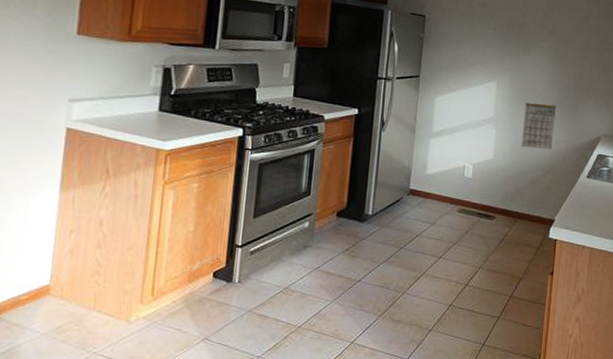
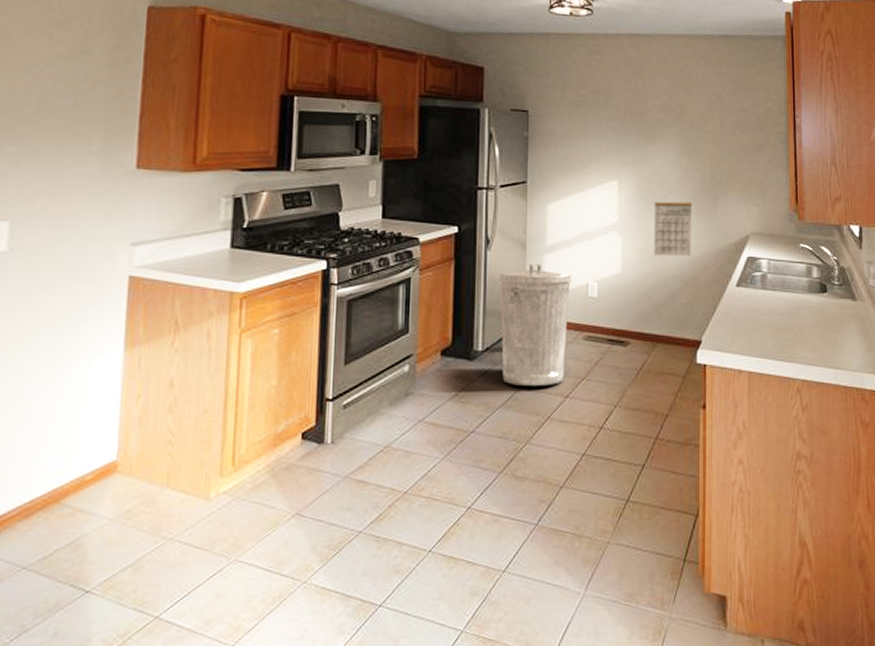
trash can: none [387,145,451,248] -> present [498,262,571,387]

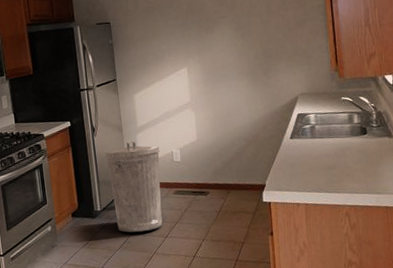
calendar: present [653,201,693,257] -> none [218,76,252,124]

